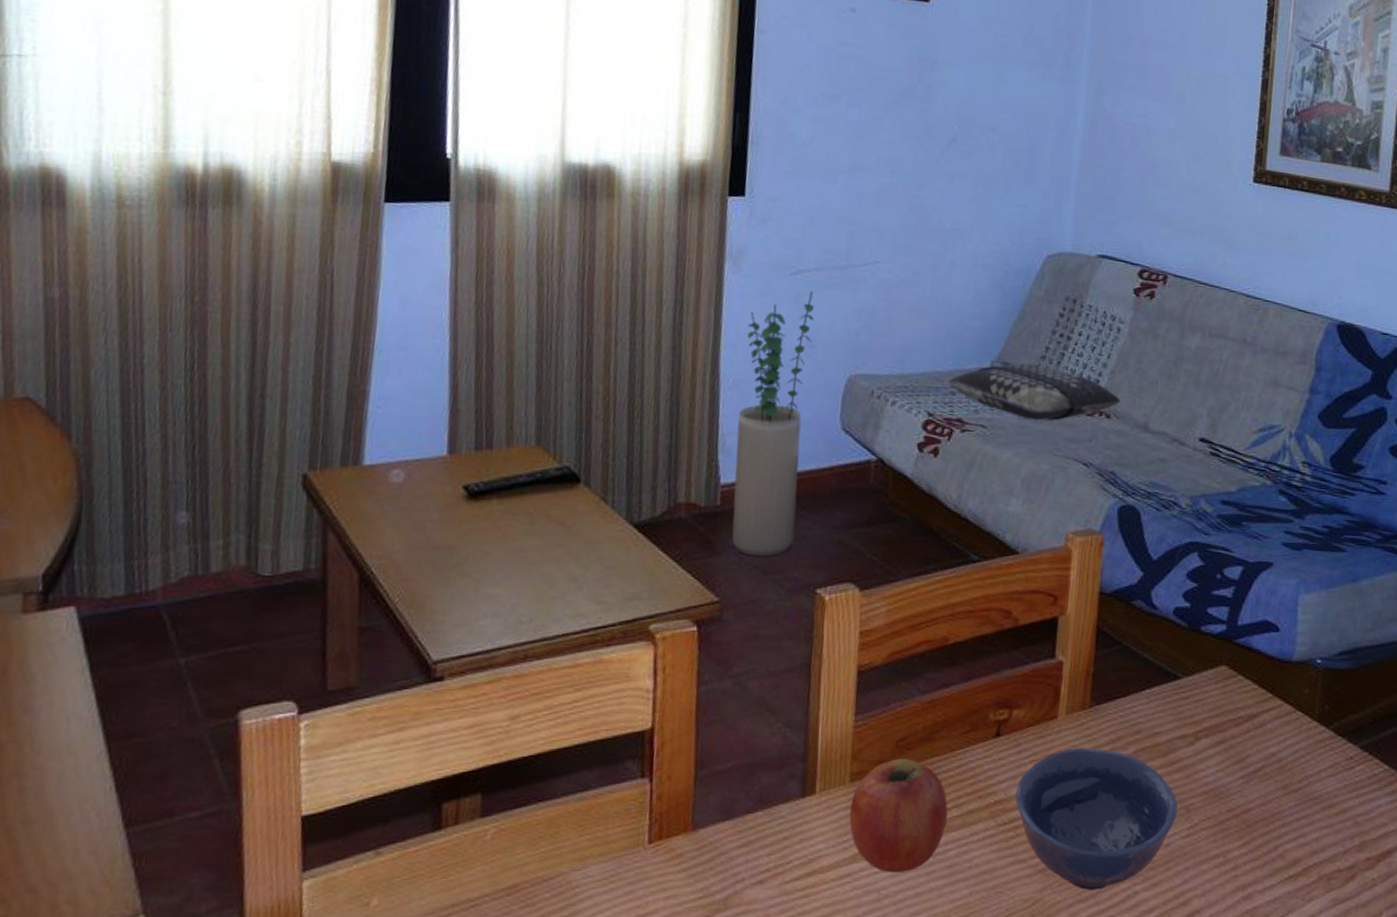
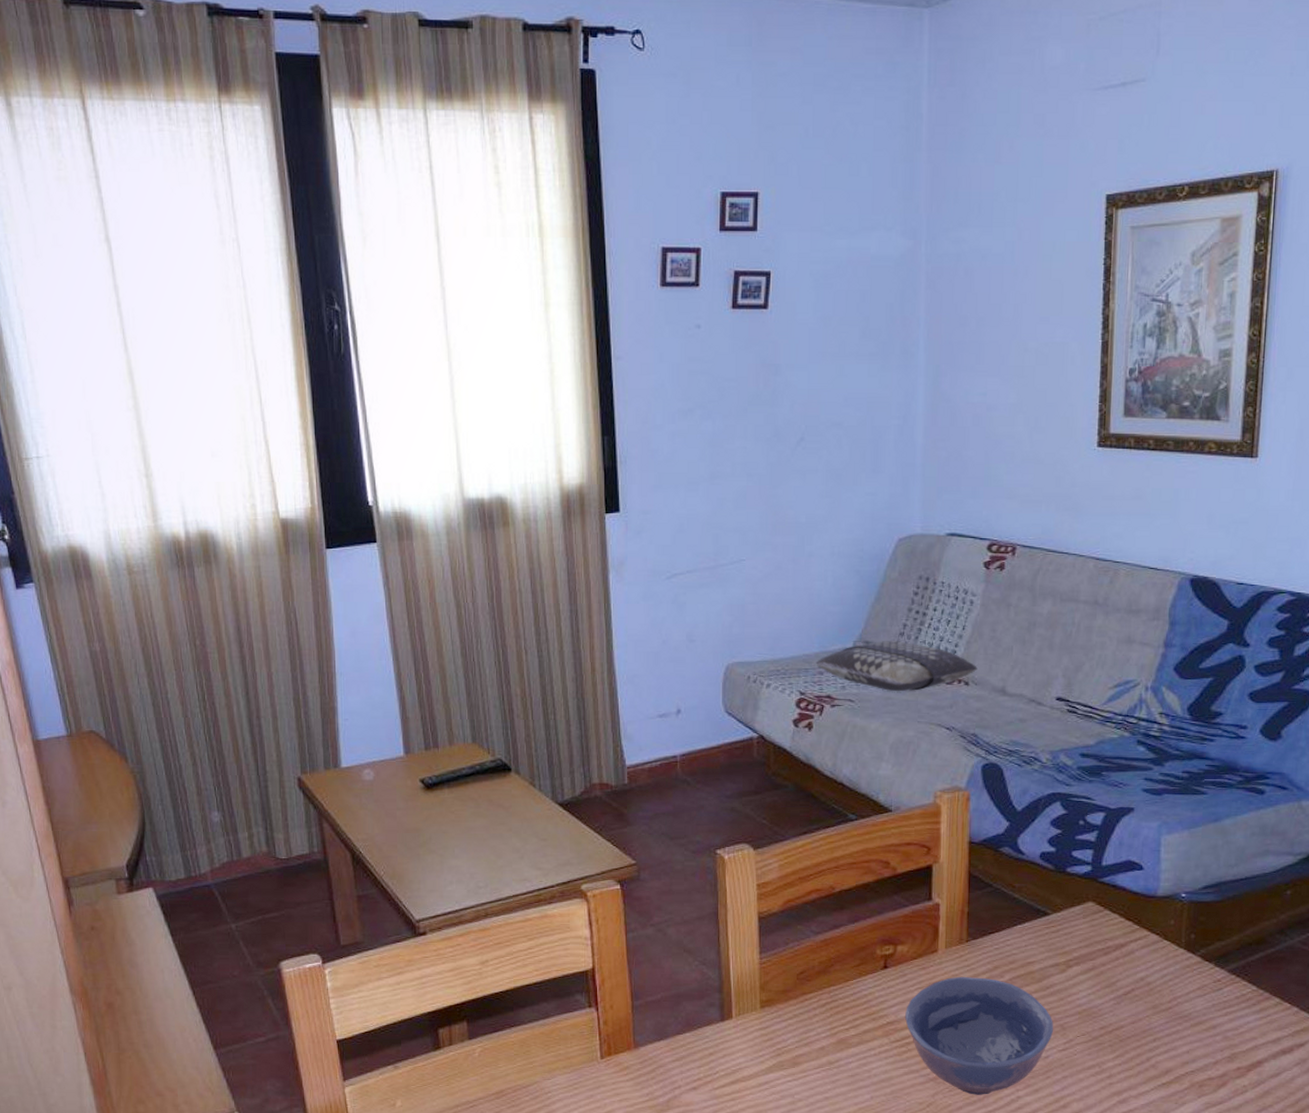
vase: present [731,291,814,557] -> none [635,592,693,825]
fruit: present [849,759,948,872] -> none [763,989,846,1081]

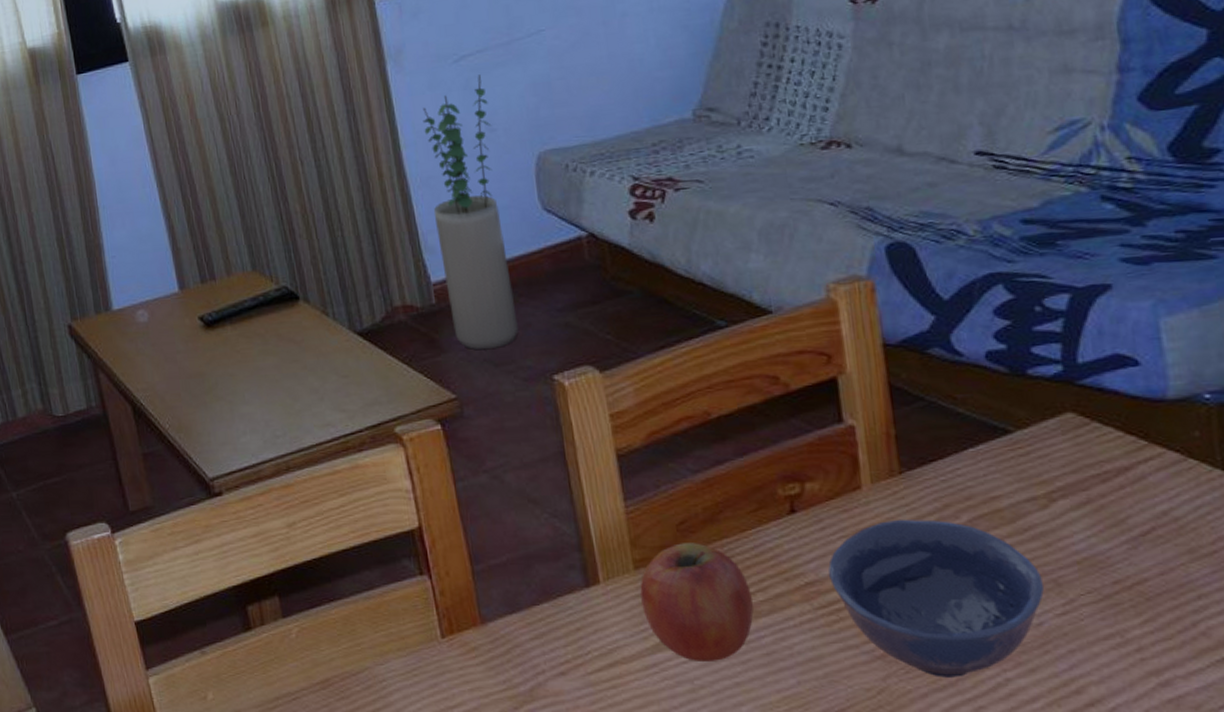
vase: none [635,592,693,825] -> present [423,75,519,350]
fruit: none [763,989,846,1081] -> present [640,543,754,661]
cushion: present [816,640,977,692] -> none [648,103,860,165]

